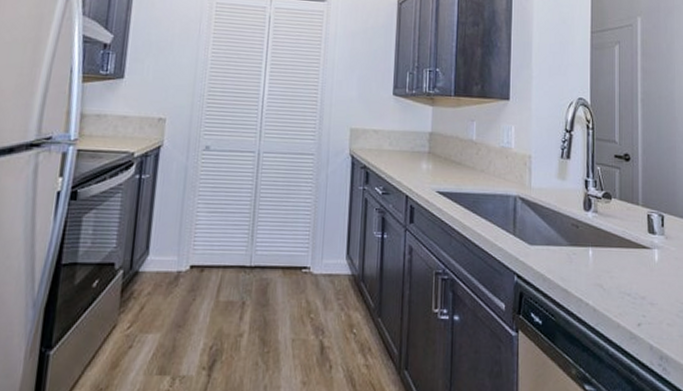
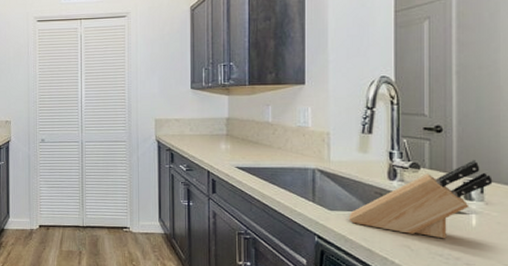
knife block: none [547,191,671,277] -> present [348,160,493,239]

